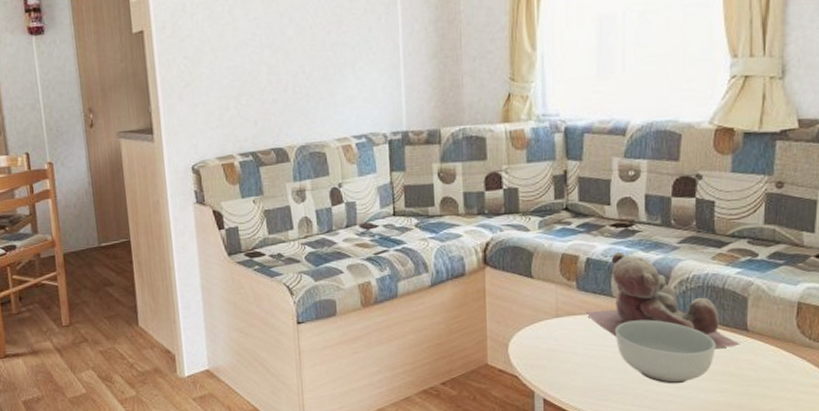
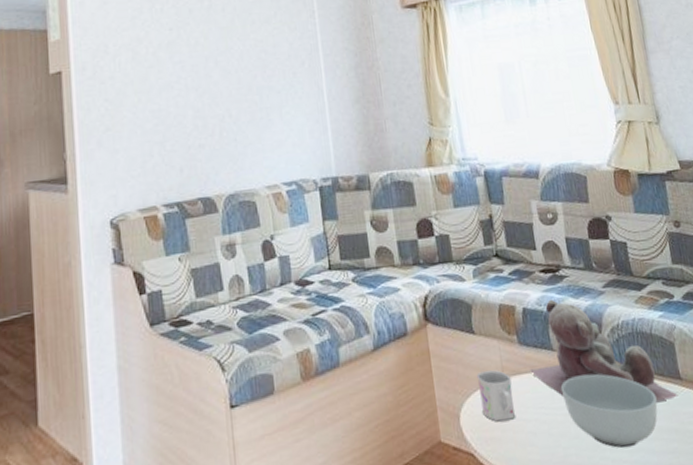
mug: none [529,310,565,354] -> present [476,369,516,423]

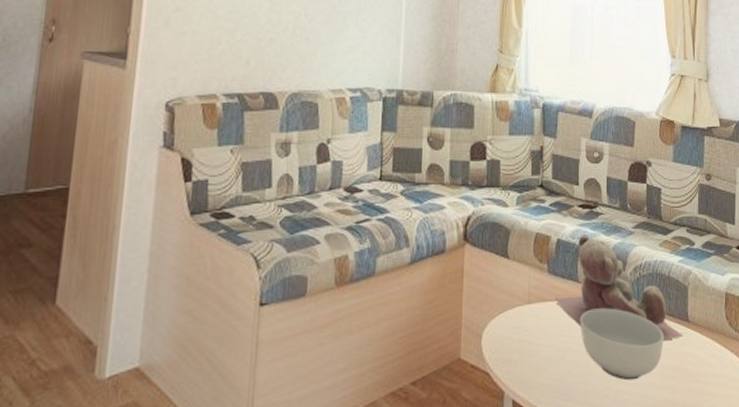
mug: present [476,369,516,423] -> none [504,295,535,346]

